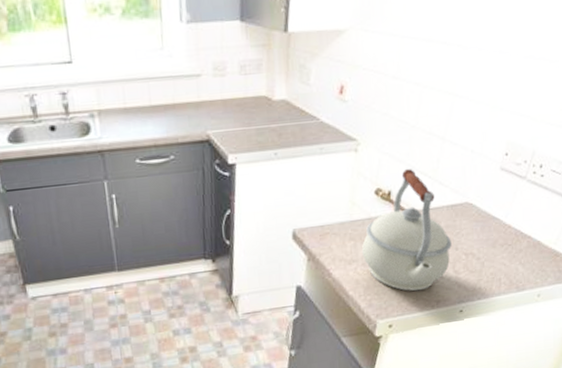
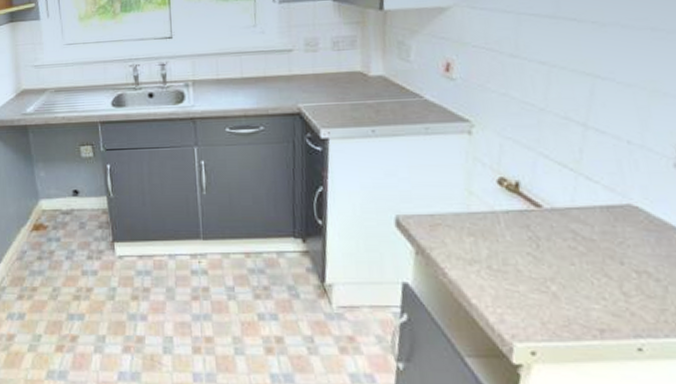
kettle: present [362,168,452,292] -> none [485,156,614,312]

